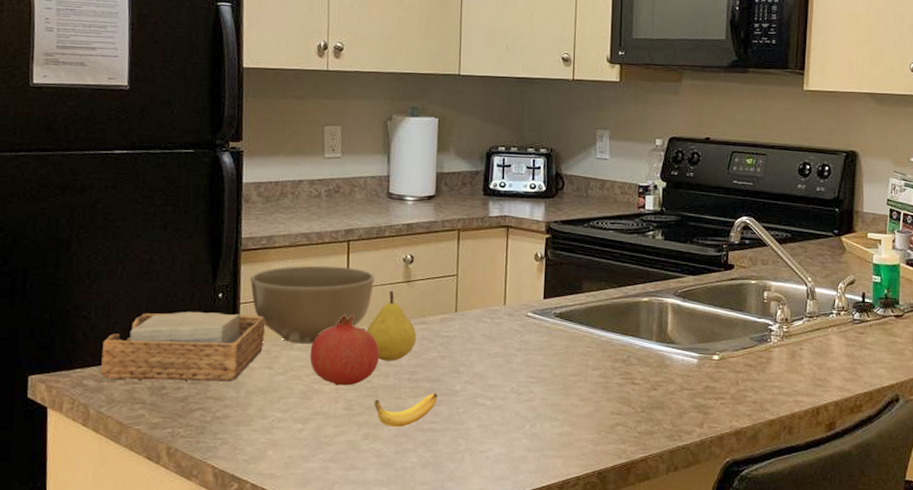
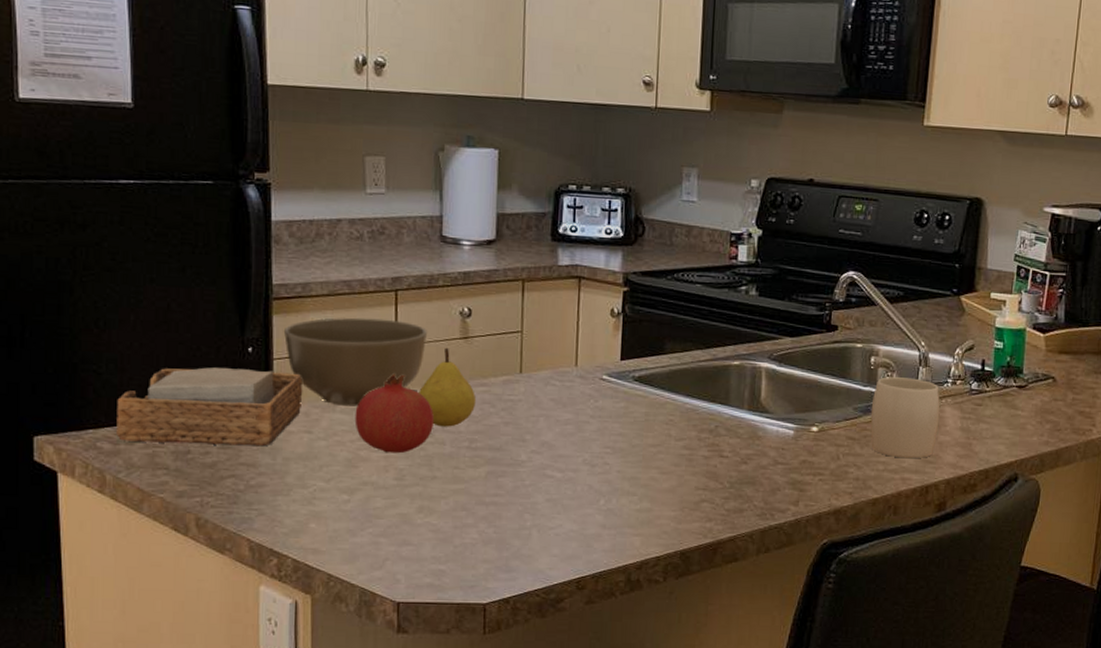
banana: present [373,393,439,428] -> none [428,463,502,501]
mug: none [765,309,827,383] -> present [870,377,941,459]

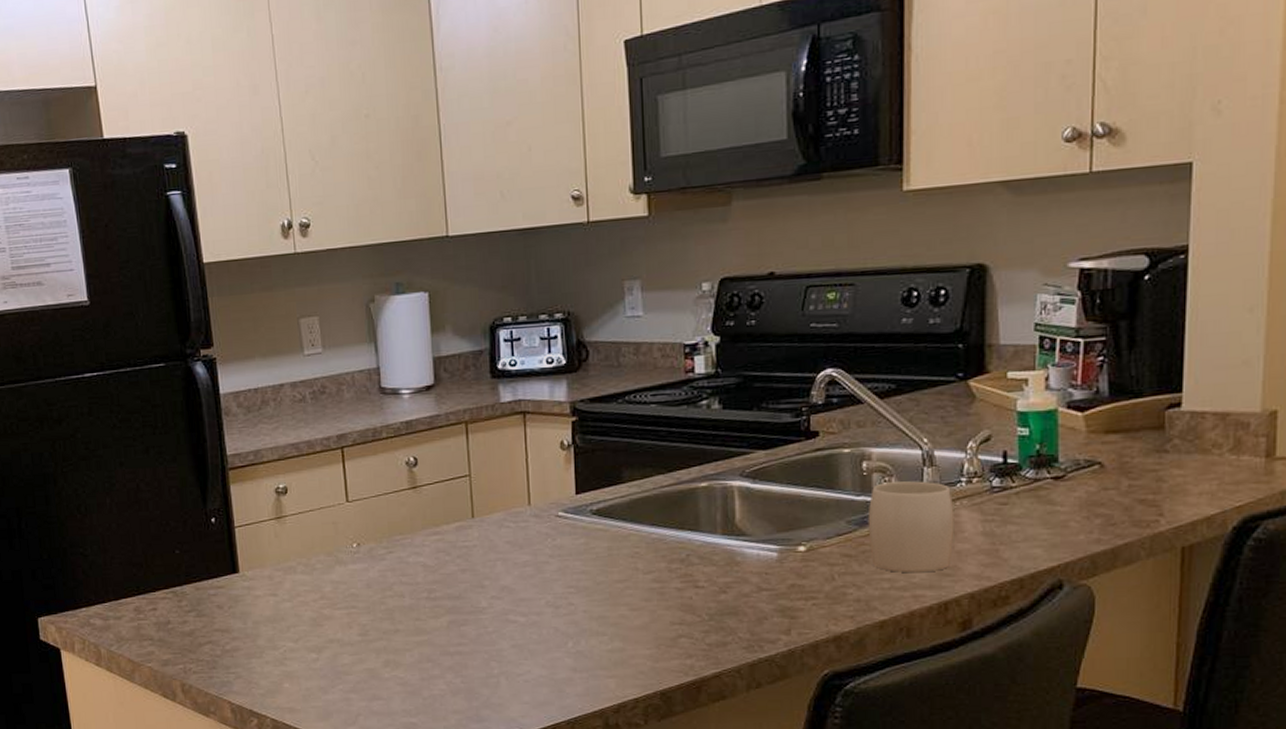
napkin holder: present [116,367,303,447] -> none [103,538,265,616]
bowl: present [283,317,427,407] -> none [241,477,376,567]
fruit: present [354,374,434,454] -> none [315,530,391,610]
fruit: present [419,347,477,427] -> none [373,499,431,579]

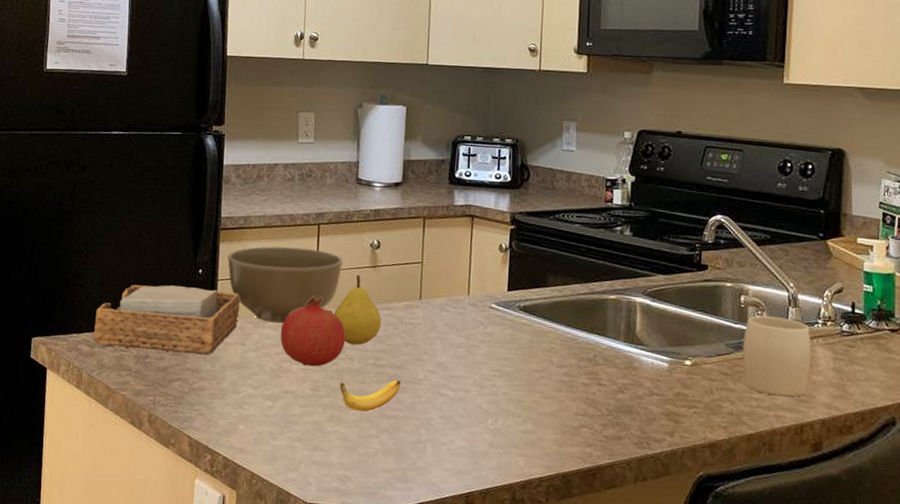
napkin holder: none [103,538,265,616] -> present [93,284,240,355]
bowl: none [241,477,376,567] -> present [227,246,343,324]
fruit: none [315,530,391,610] -> present [280,296,346,367]
fruit: none [373,499,431,579] -> present [334,274,382,345]
banana: none [391,612,463,653] -> present [339,380,402,413]

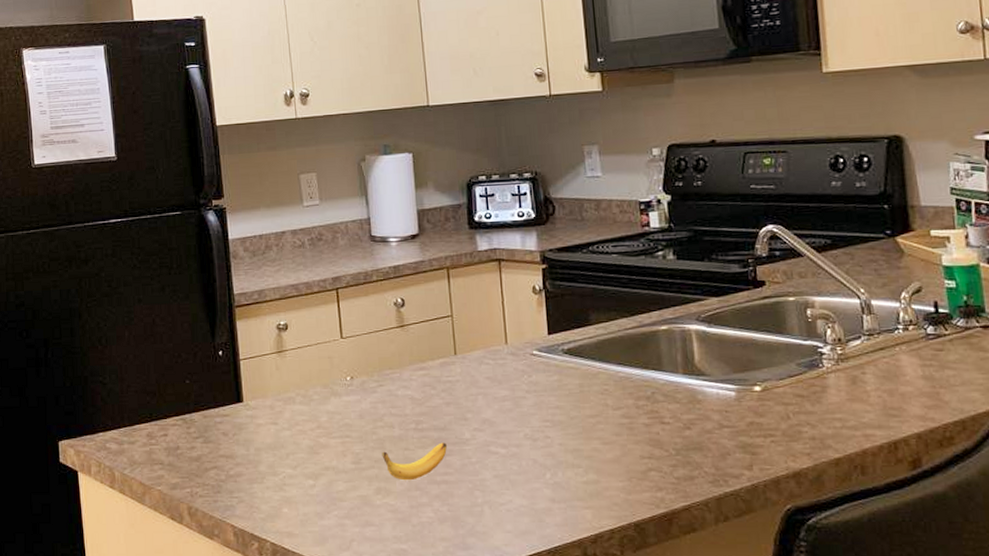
napkin holder: present [93,284,240,355] -> none [119,370,267,441]
bowl: present [227,246,343,324] -> none [246,315,368,398]
fruit: present [280,296,346,367] -> none [312,364,382,439]
fruit: present [334,274,382,345] -> none [365,336,418,411]
mug: present [742,315,812,397] -> none [815,327,897,414]

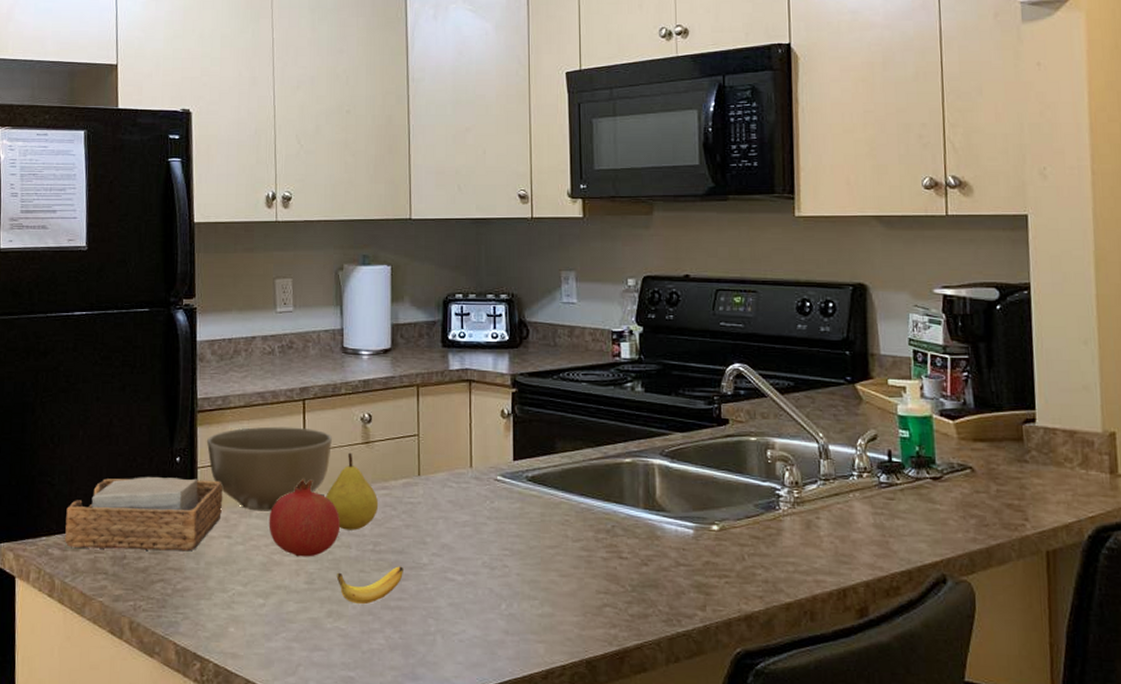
napkin holder: none [119,370,267,441] -> present [65,477,223,552]
bowl: none [246,315,368,398] -> present [206,426,332,511]
fruit: none [312,364,382,439] -> present [268,479,340,557]
fruit: none [365,336,418,411] -> present [326,452,379,530]

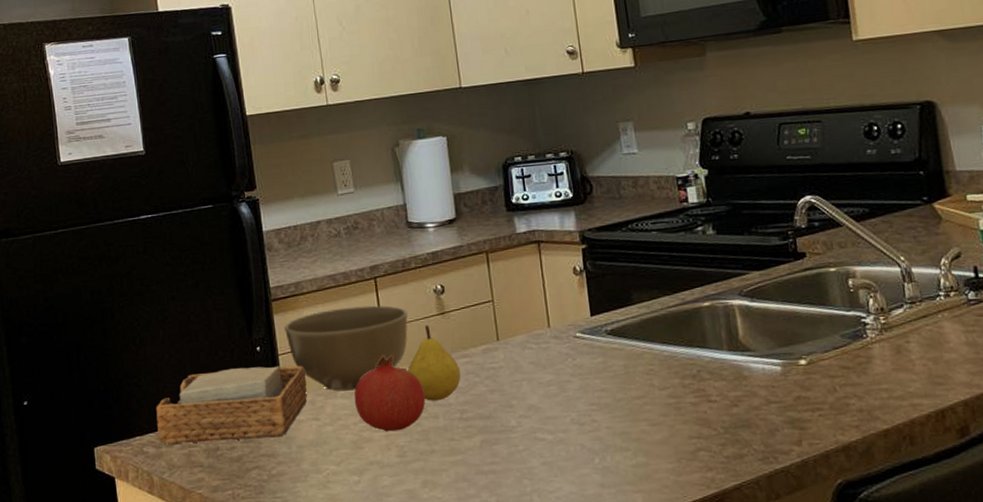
banana: present [336,566,405,605] -> none [427,431,494,473]

